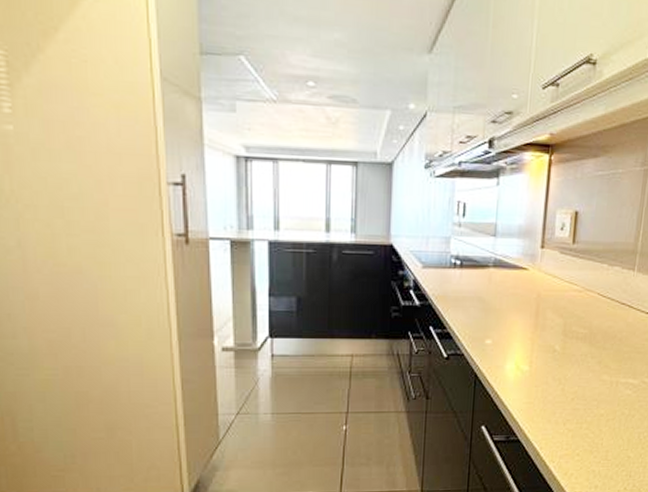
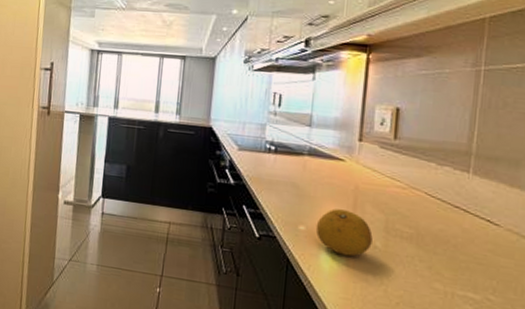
fruit: none [501,319,553,363] -> present [315,208,373,256]

